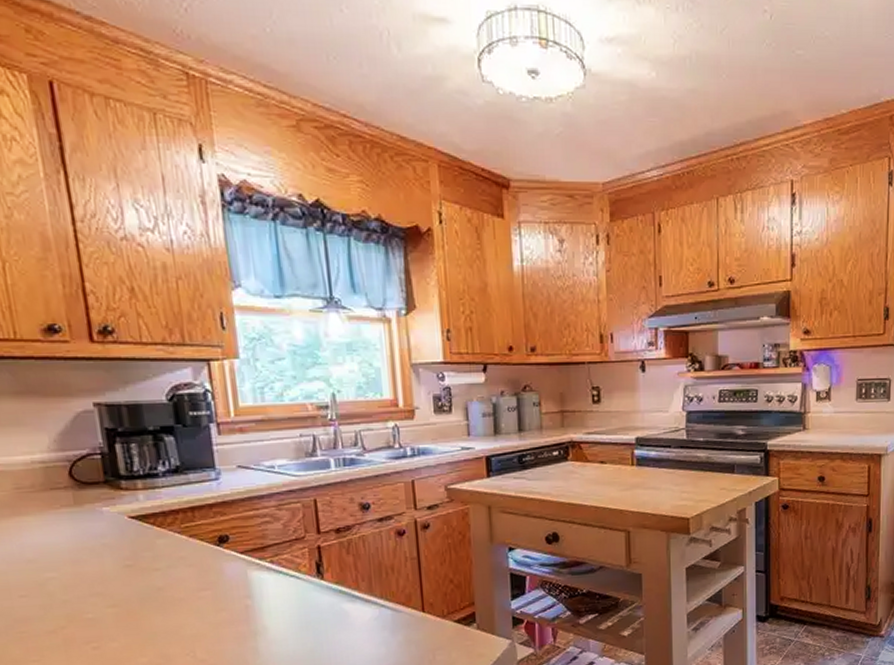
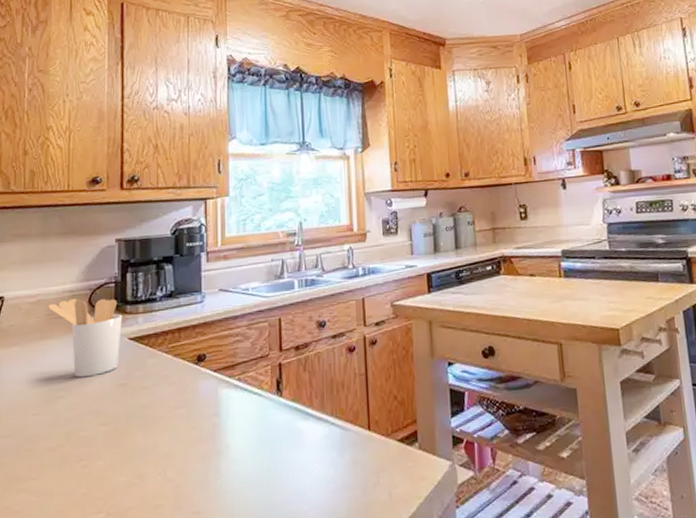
utensil holder: none [15,471,121,558] -> present [48,299,123,378]

